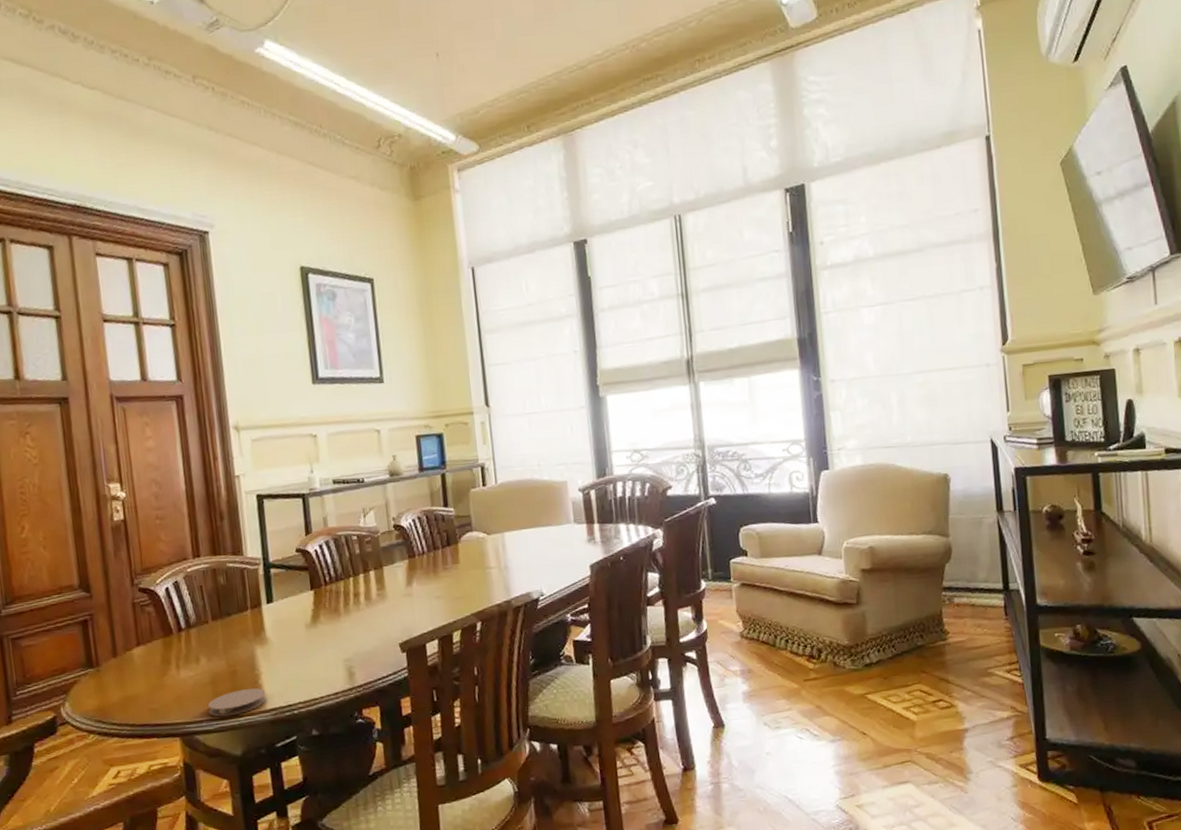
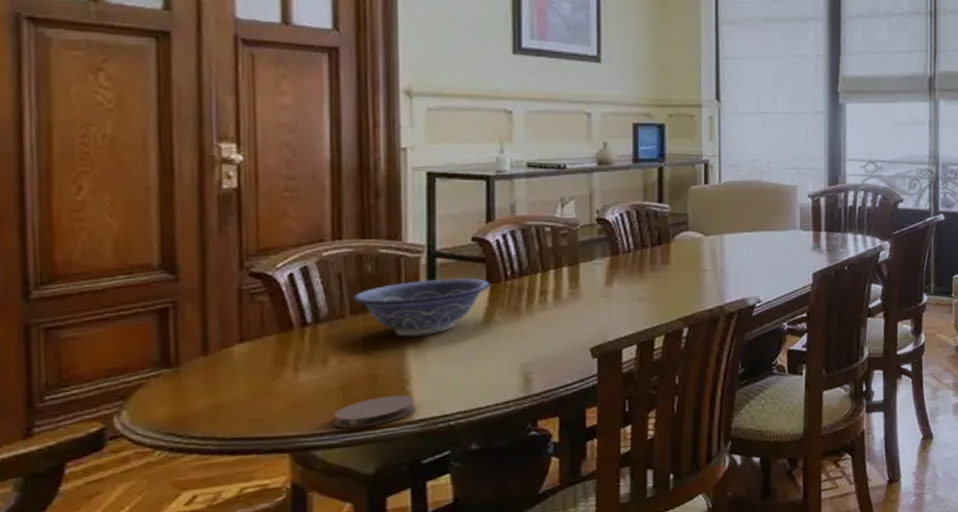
decorative bowl: none [212,584,315,638] -> present [353,278,491,337]

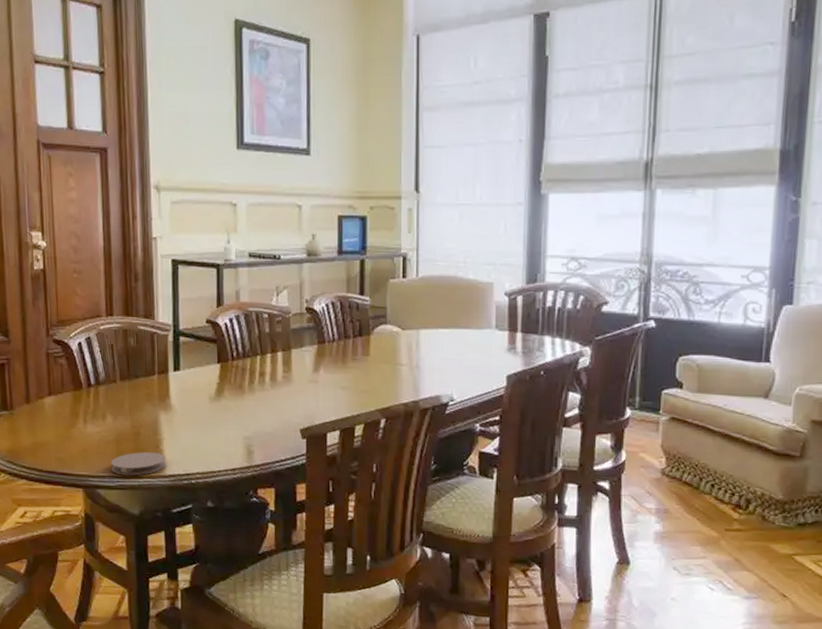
decorative bowl: present [353,278,491,337] -> none [122,355,221,404]

